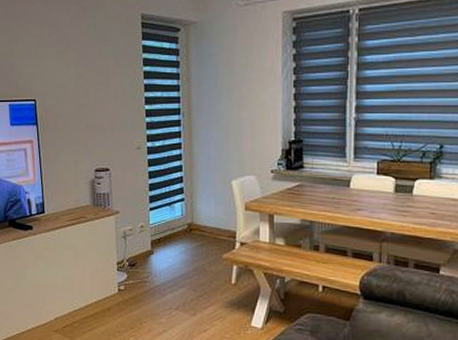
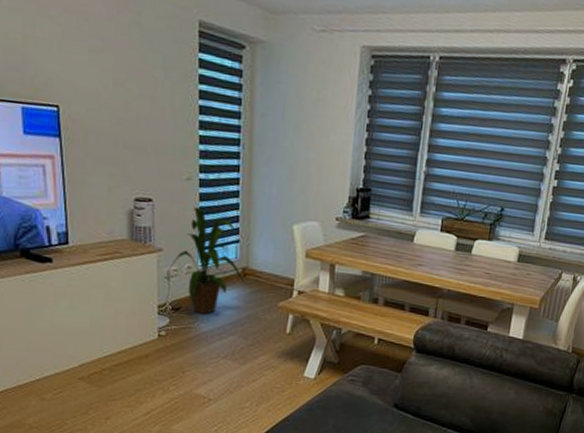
house plant: none [124,172,192,269] -> present [168,206,246,315]

